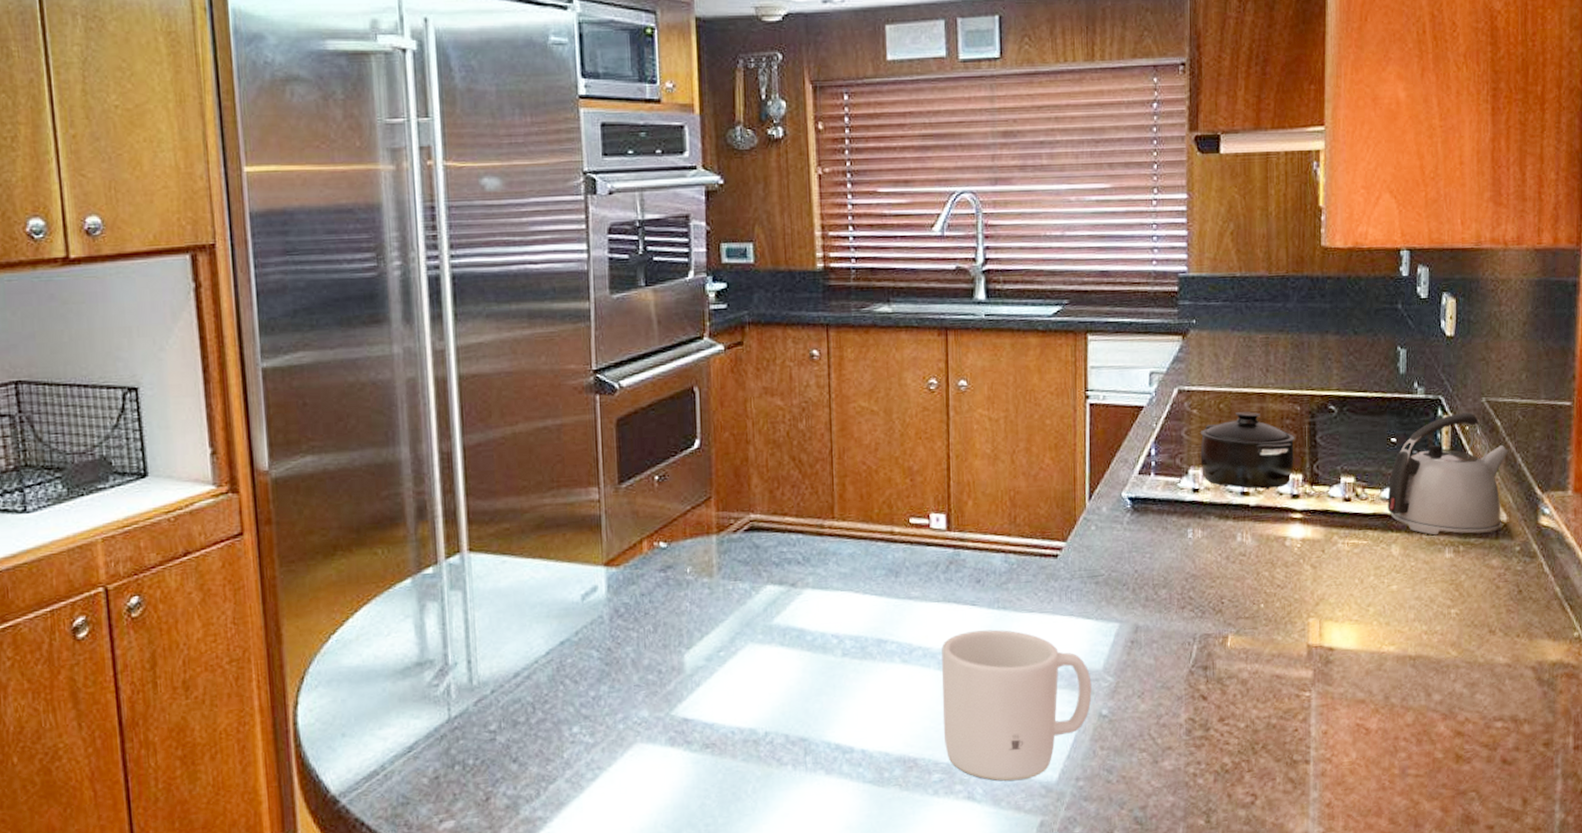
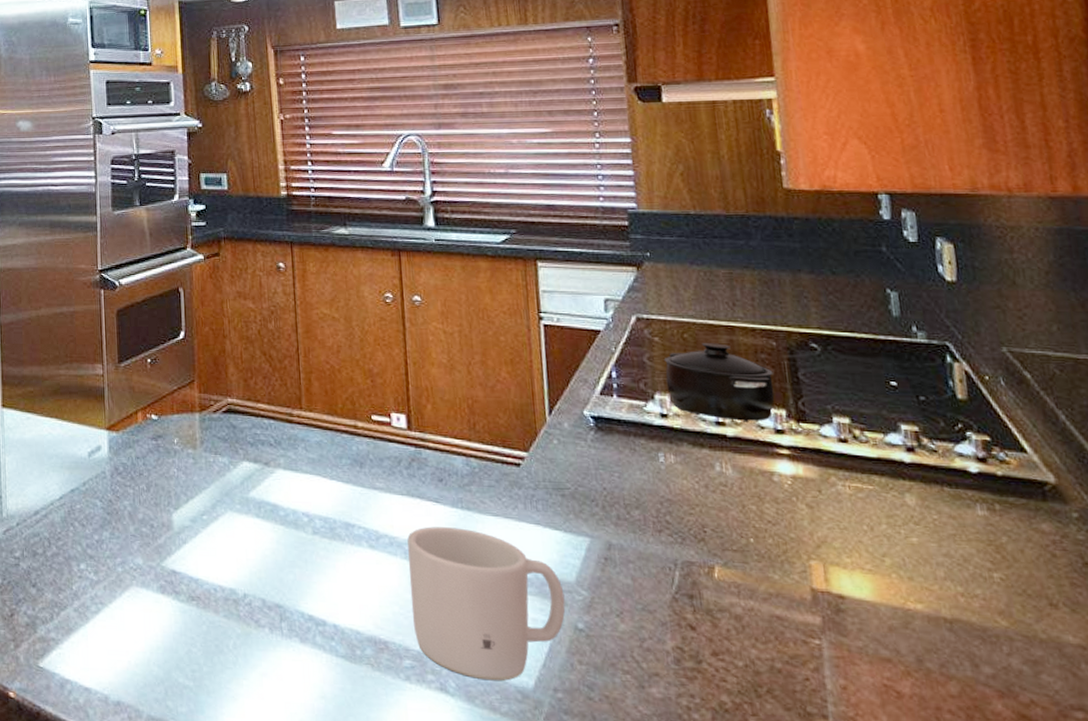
kettle: present [1387,412,1510,536] -> none [893,361,1050,495]

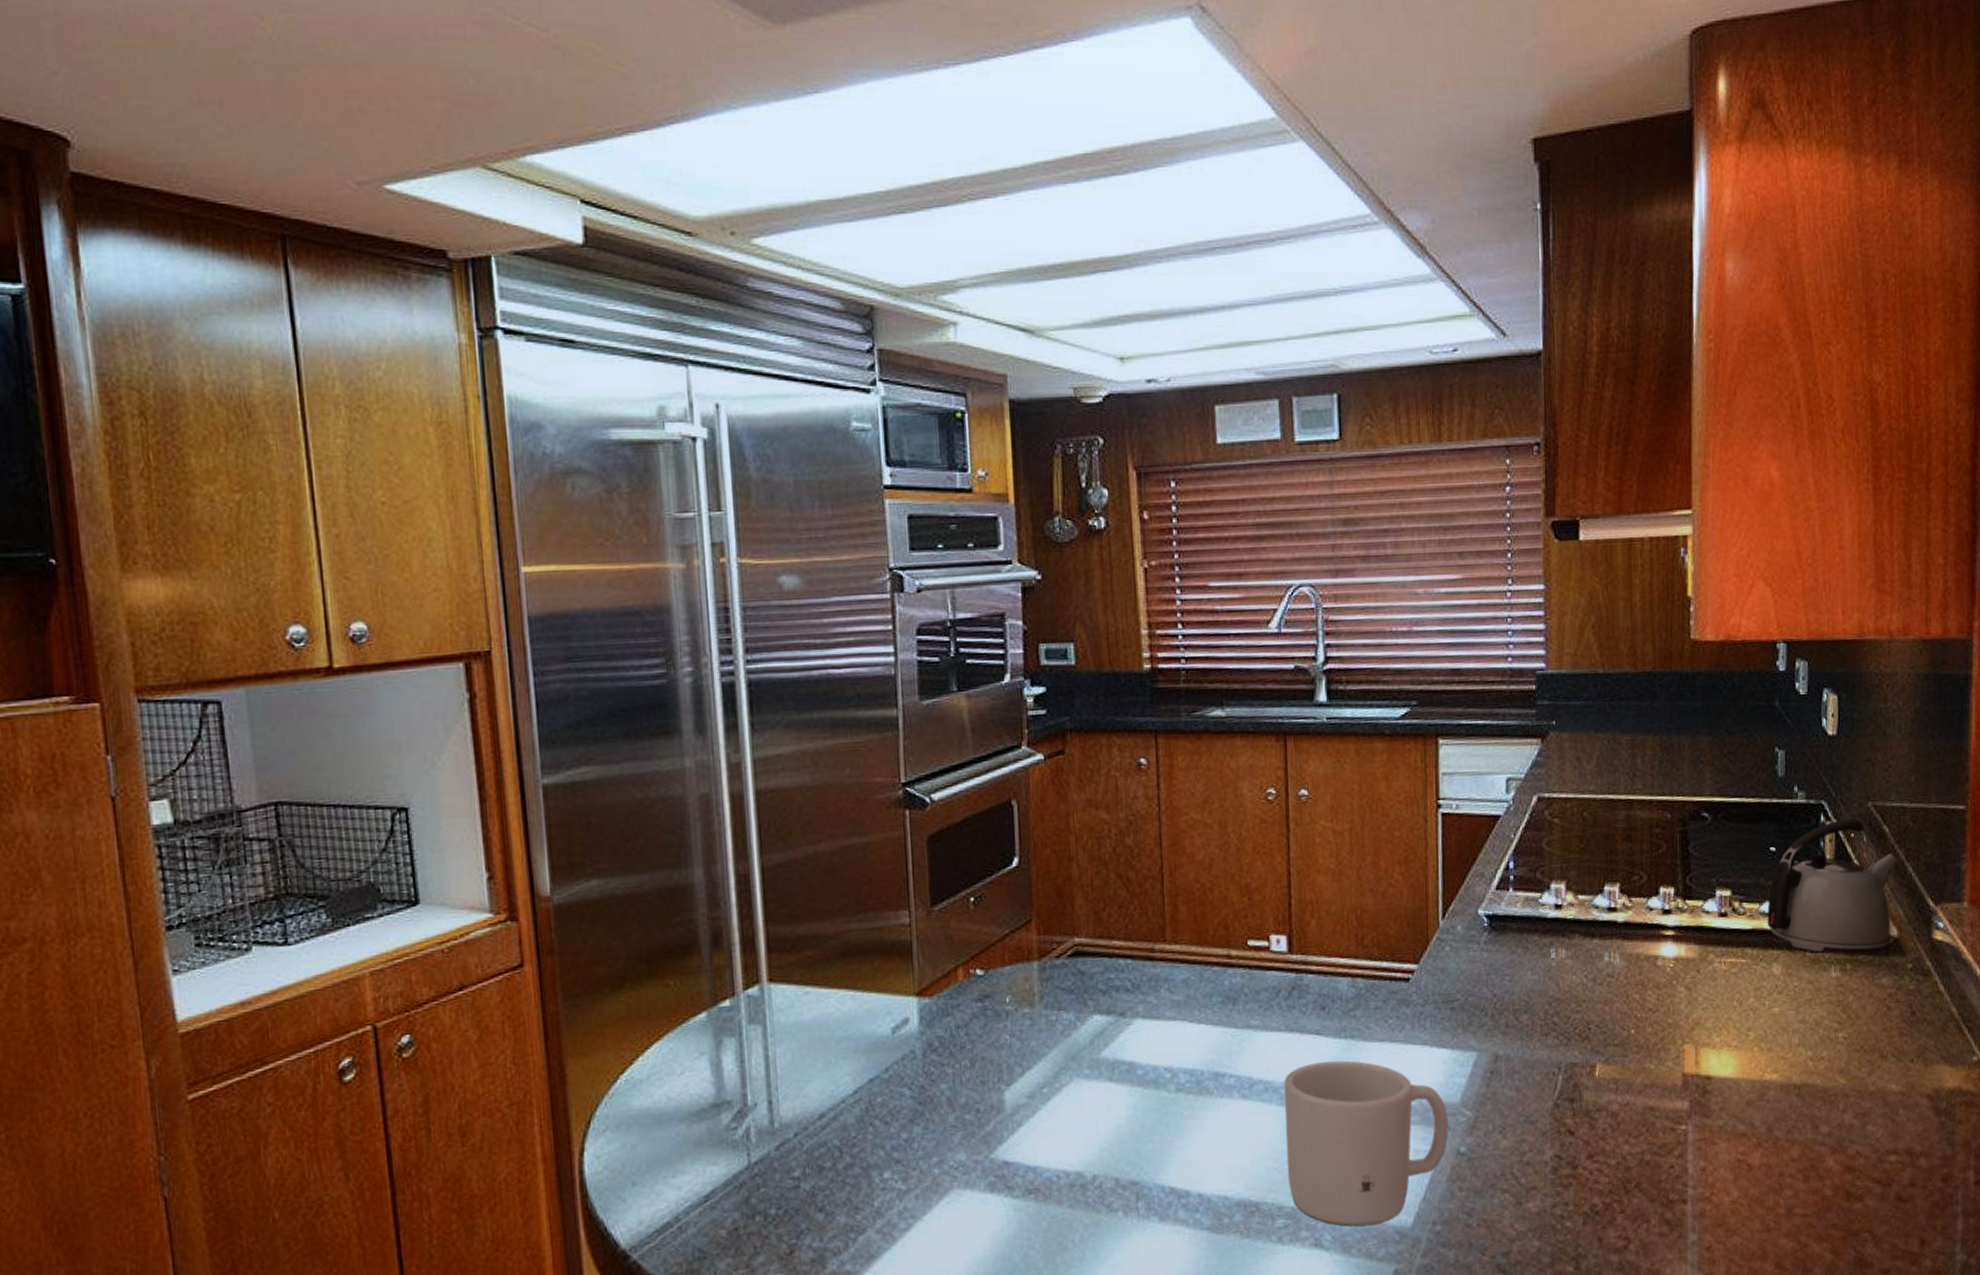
saucepan: present [664,342,775,421] -> none [1562,819,1666,905]
kettle: none [893,361,1050,495] -> present [1767,818,1900,953]

